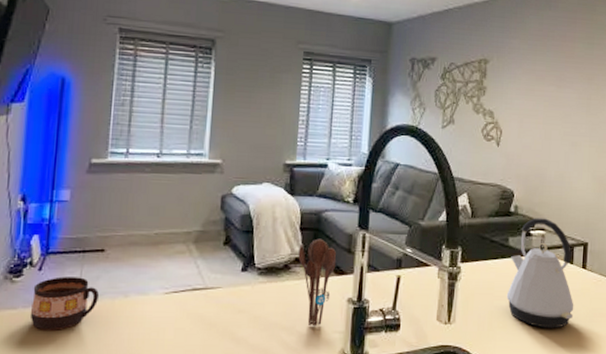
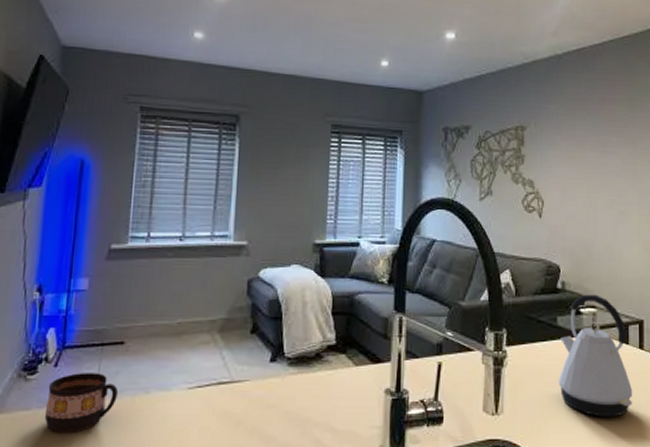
utensil holder: present [298,238,337,327] -> none [330,323,372,422]

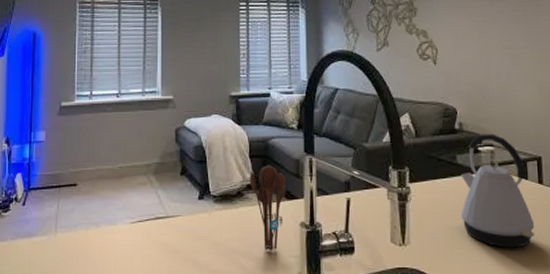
cup: present [44,373,118,433] -> none [17,210,74,260]
utensil holder: none [330,323,372,422] -> present [250,165,287,251]

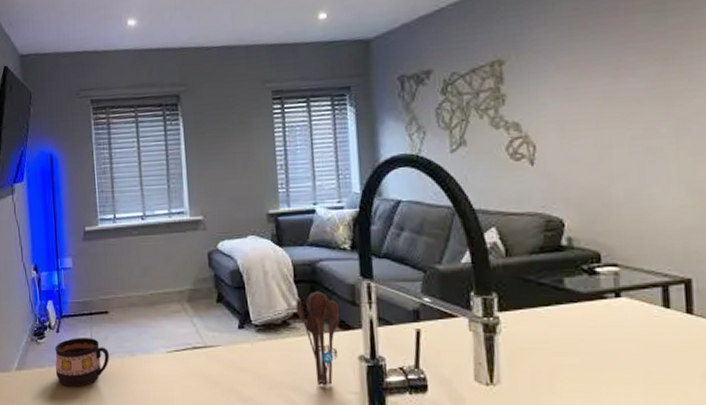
cup: none [17,210,74,260] -> present [55,338,109,387]
kettle: present [460,134,535,248] -> none [569,250,680,393]

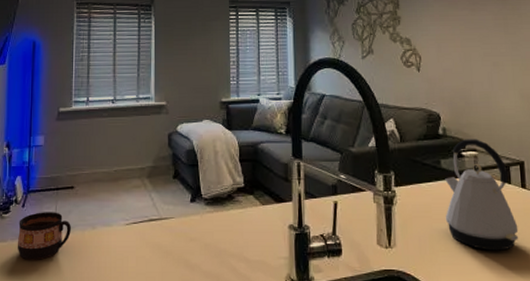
utensil holder: present [296,291,340,386] -> none [240,169,275,253]
kettle: none [569,250,680,393] -> present [445,139,519,251]

